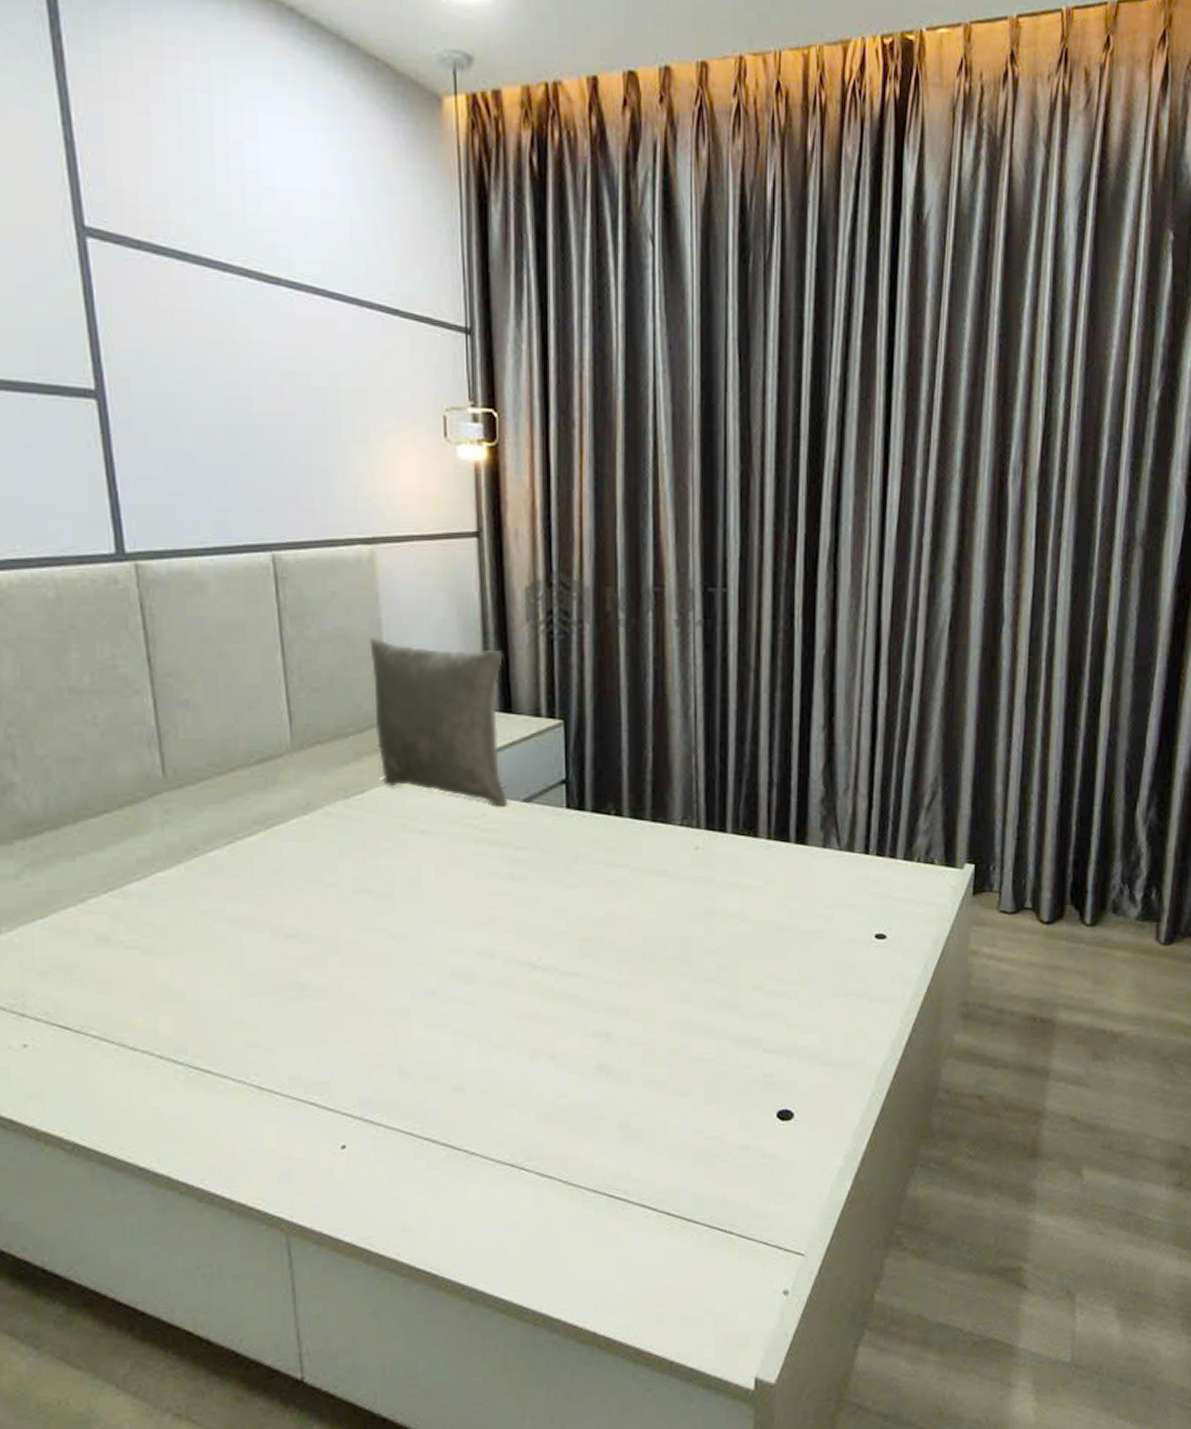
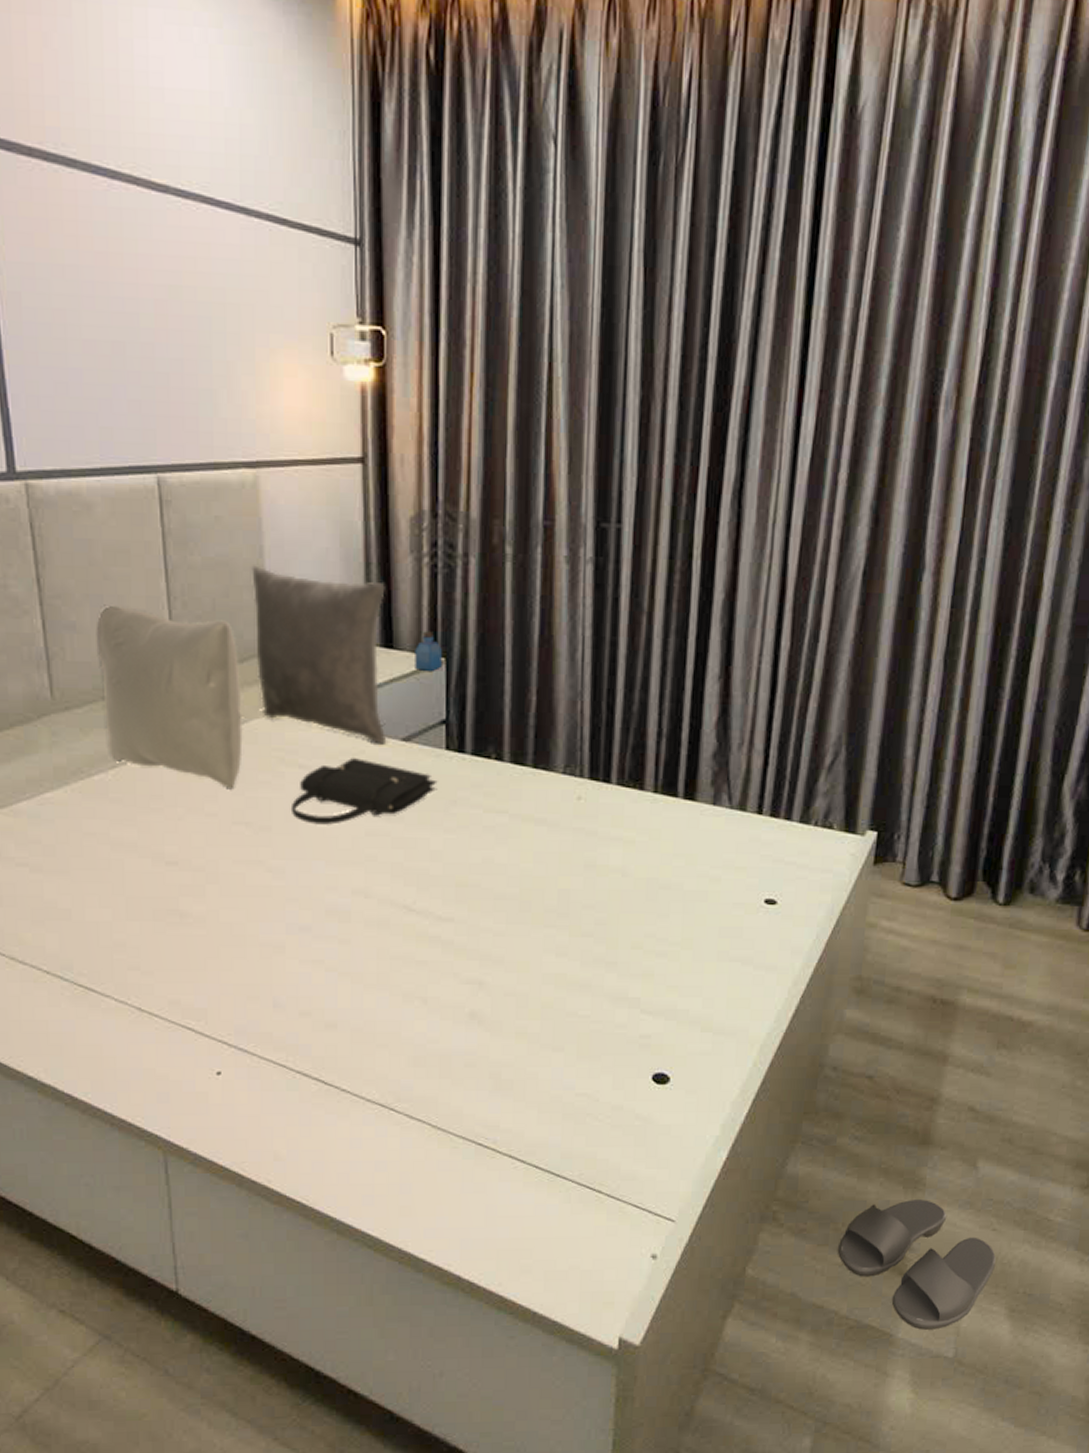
pillow: none [211,681,363,857] -> present [97,604,243,788]
handbag: none [413,820,559,889] -> present [290,757,438,825]
perfume bottle: none [533,695,561,735] -> present [415,631,443,672]
slippers: none [958,1210,1104,1338] -> present [837,1200,996,1330]

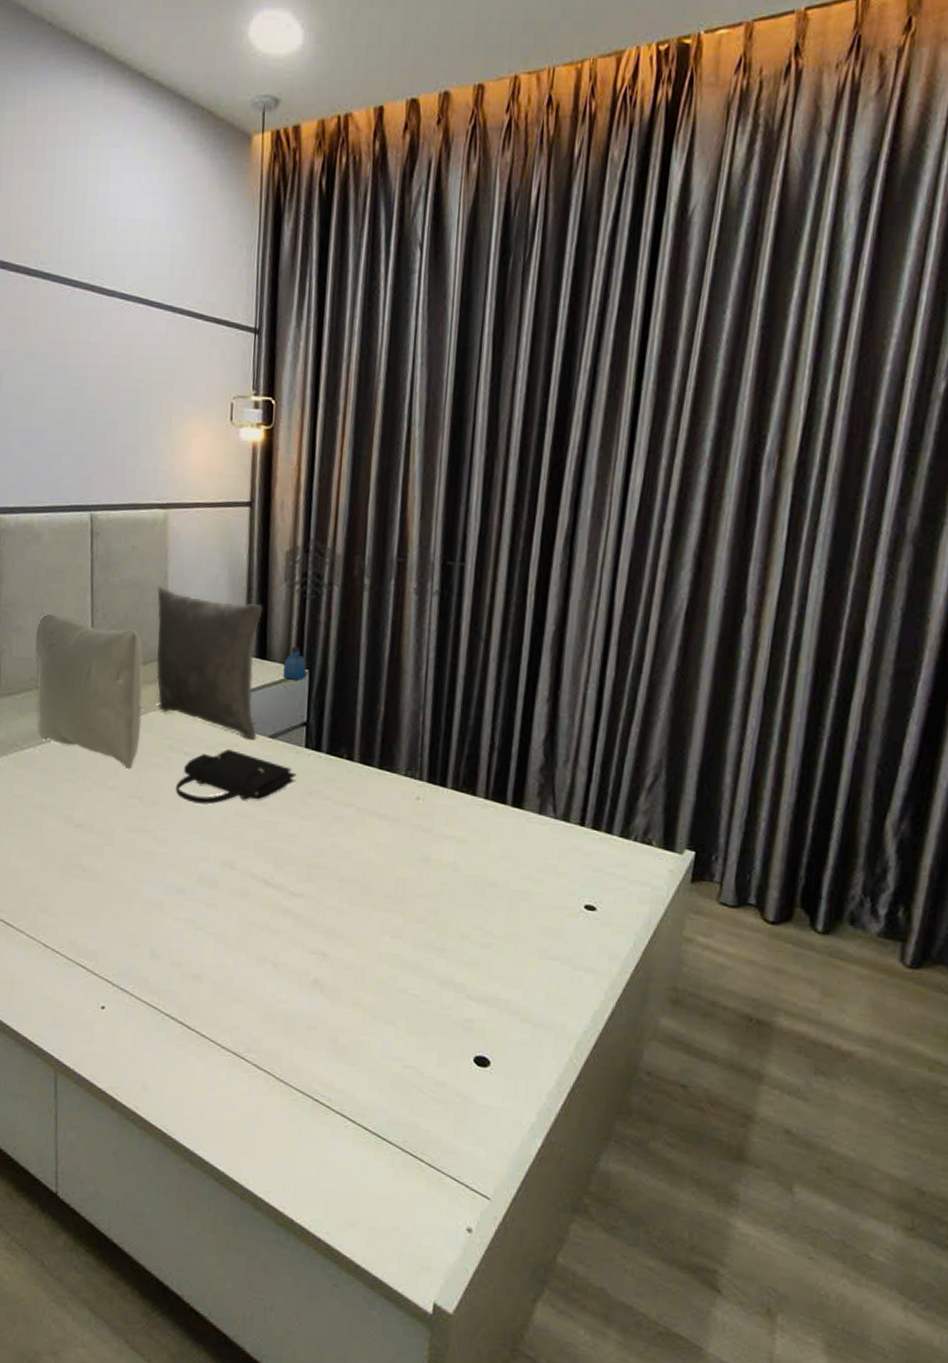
slippers: present [837,1200,996,1330] -> none [647,1213,812,1351]

